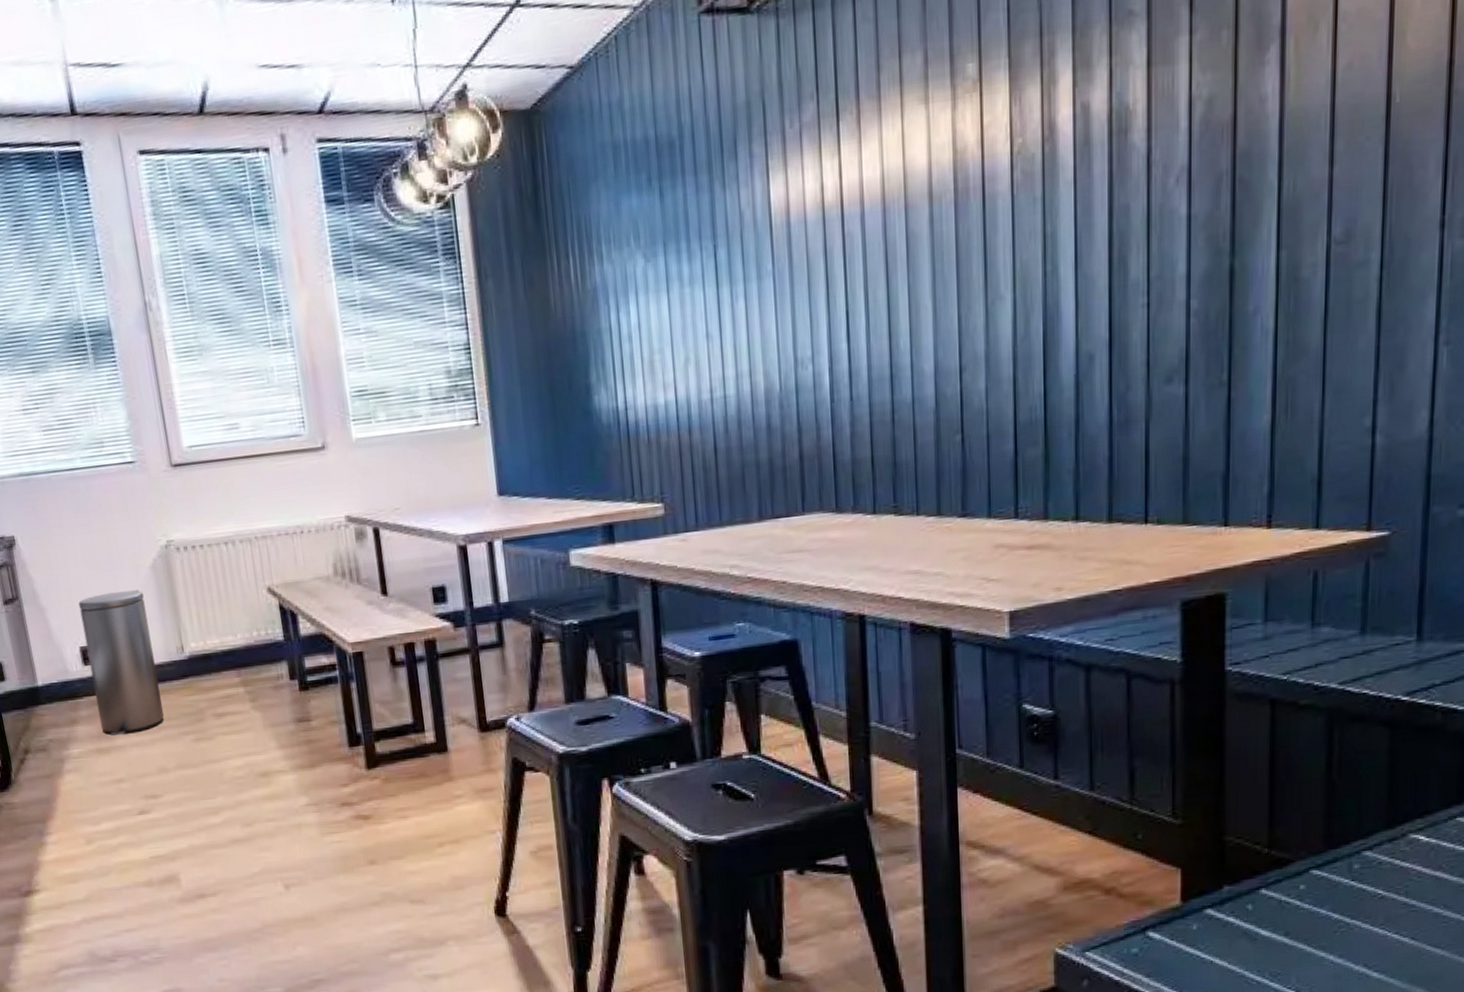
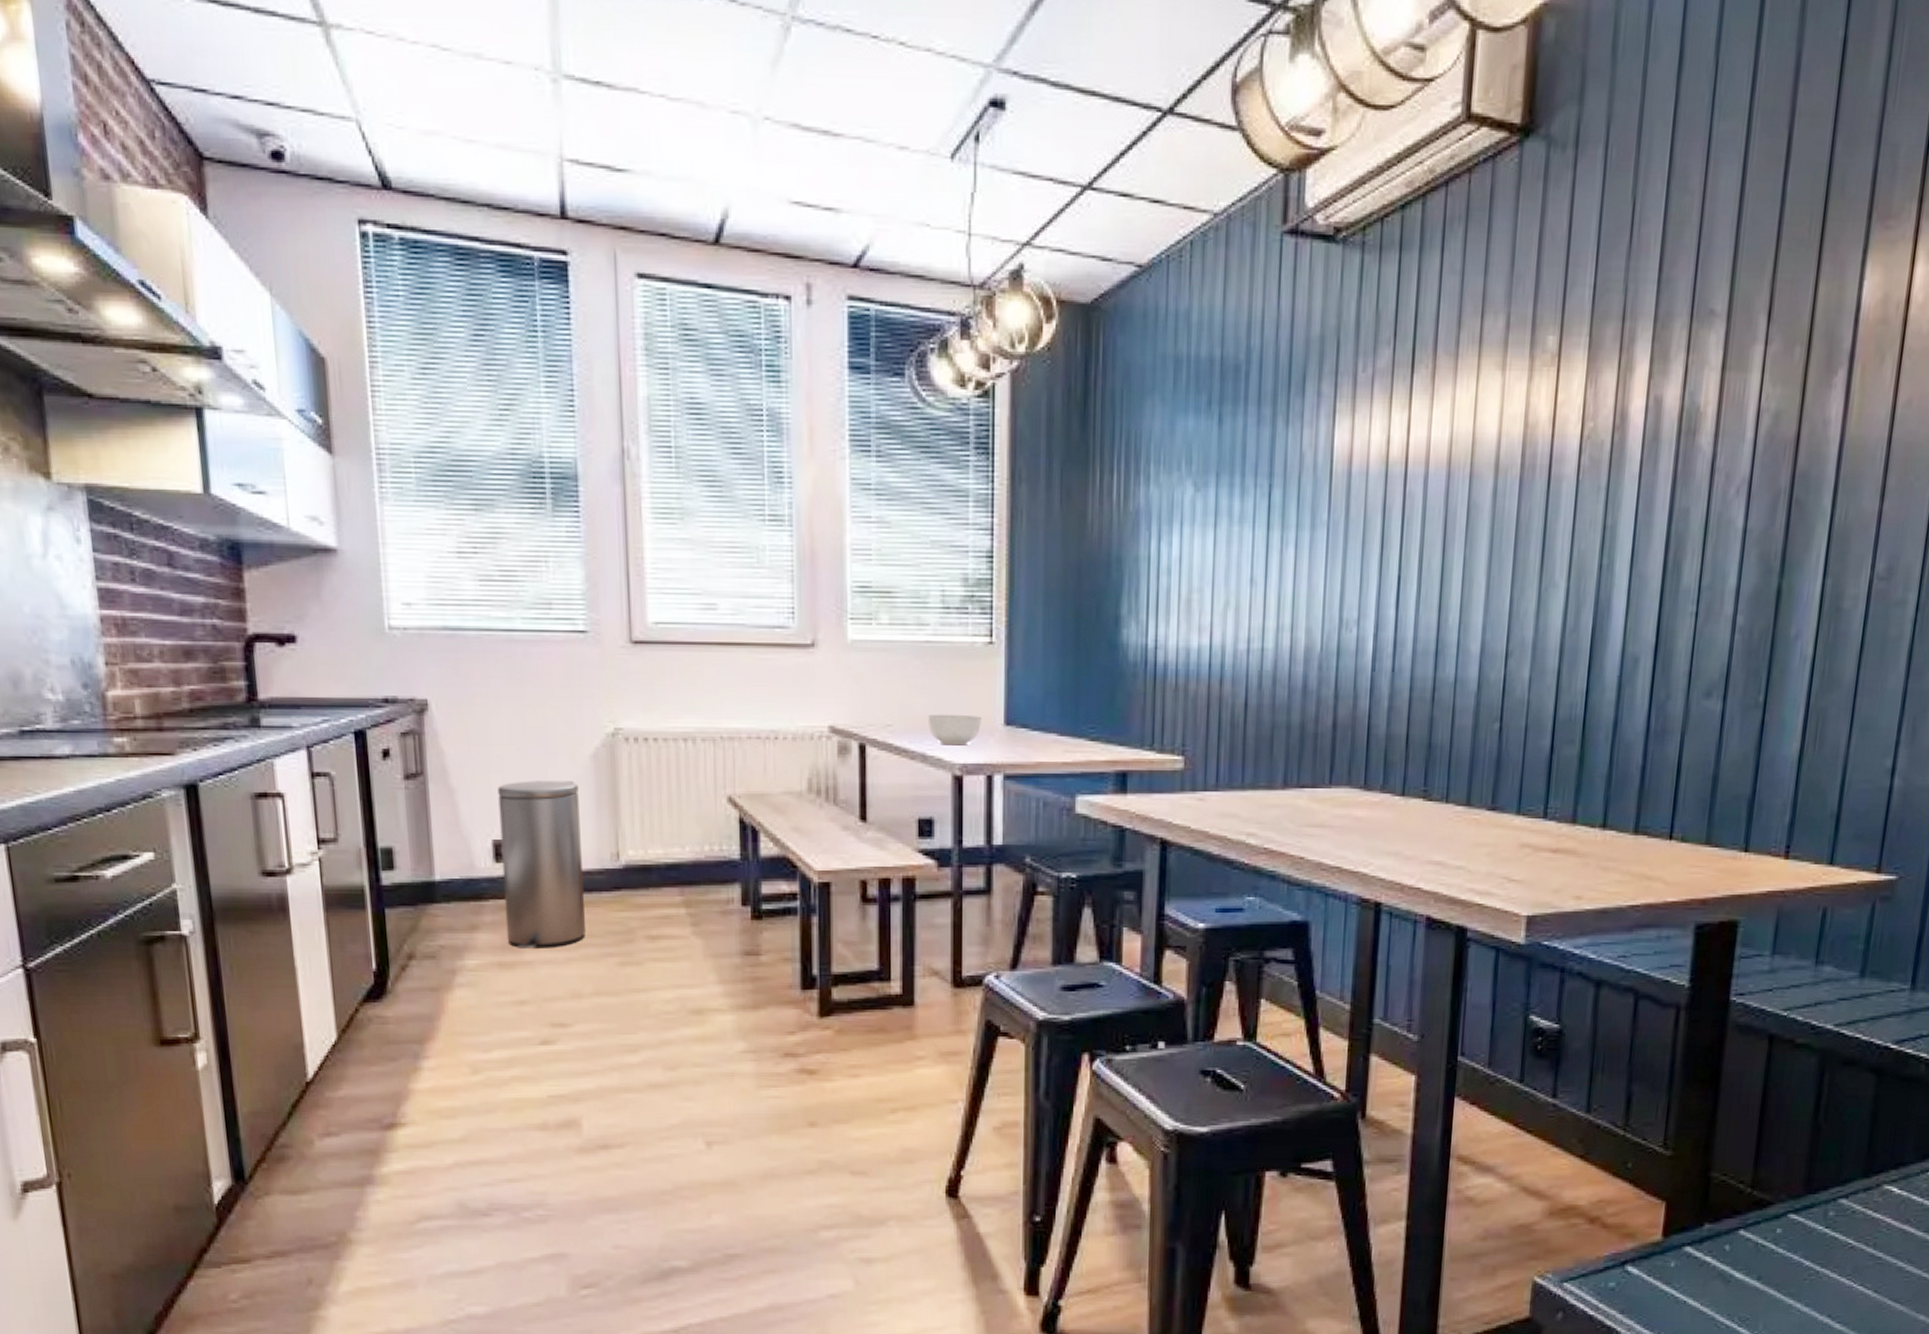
bowl: none [429,490,478,520] -> present [927,714,981,746]

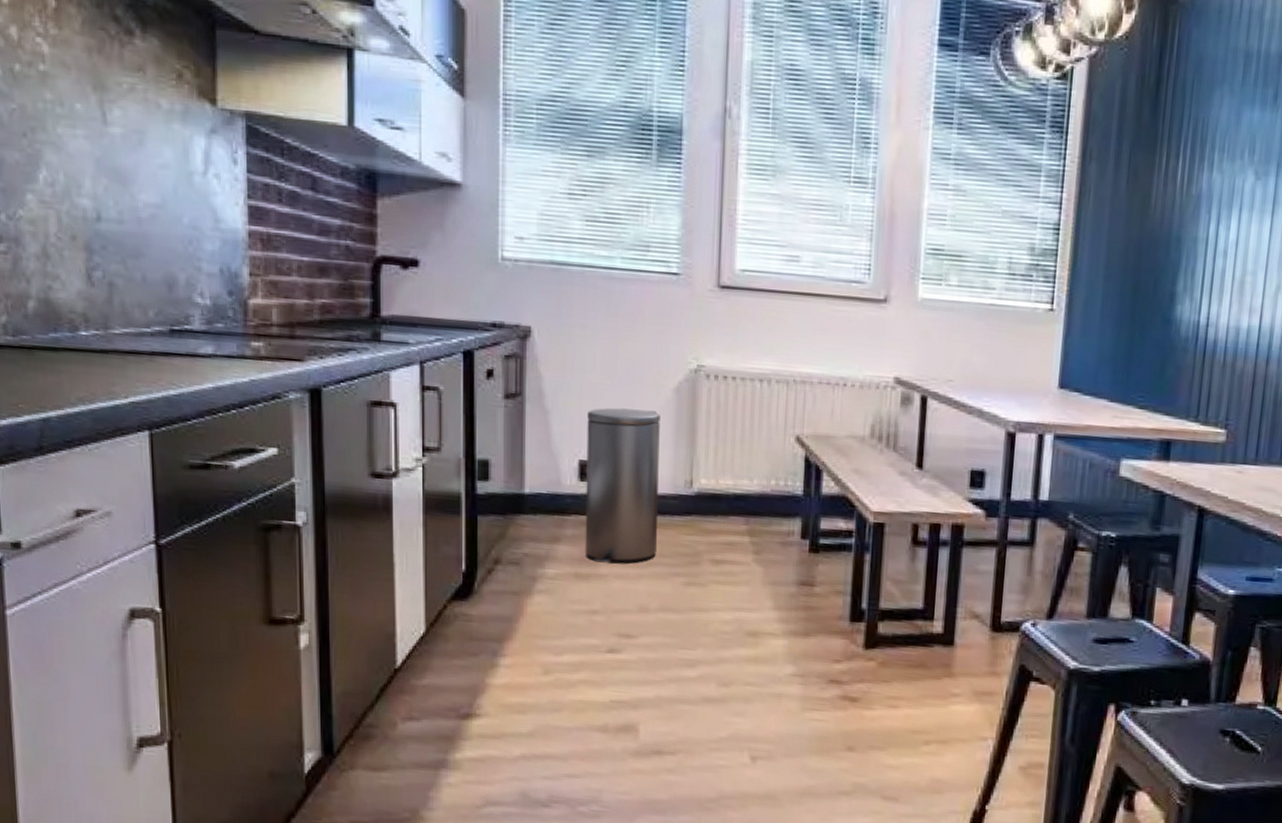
bowl: present [927,714,981,746] -> none [986,372,1037,405]

